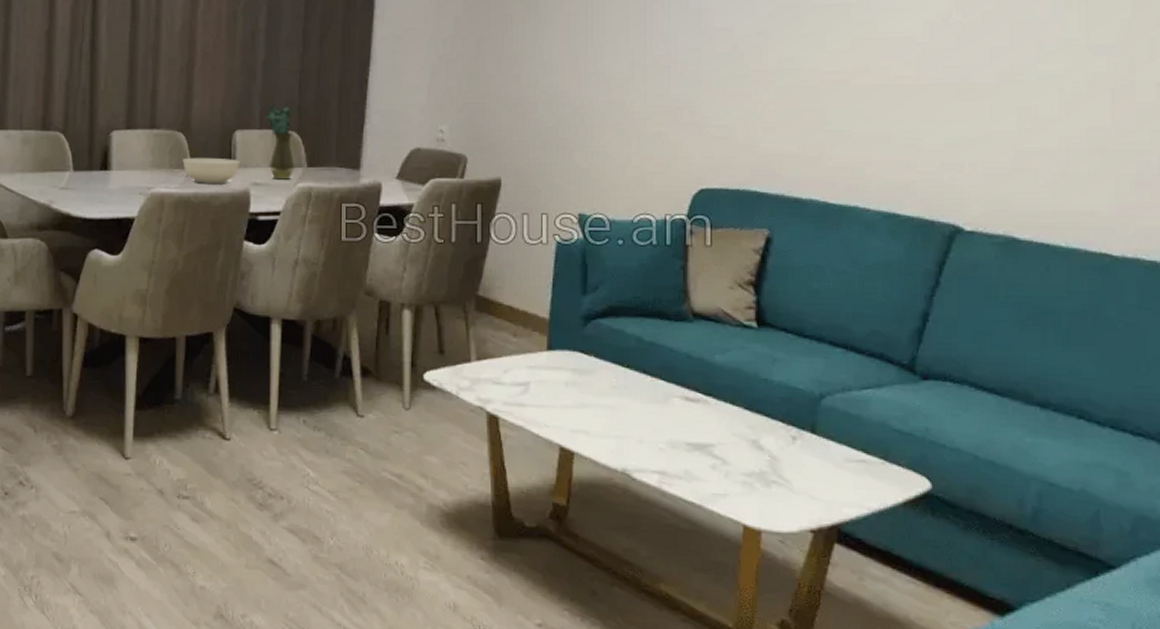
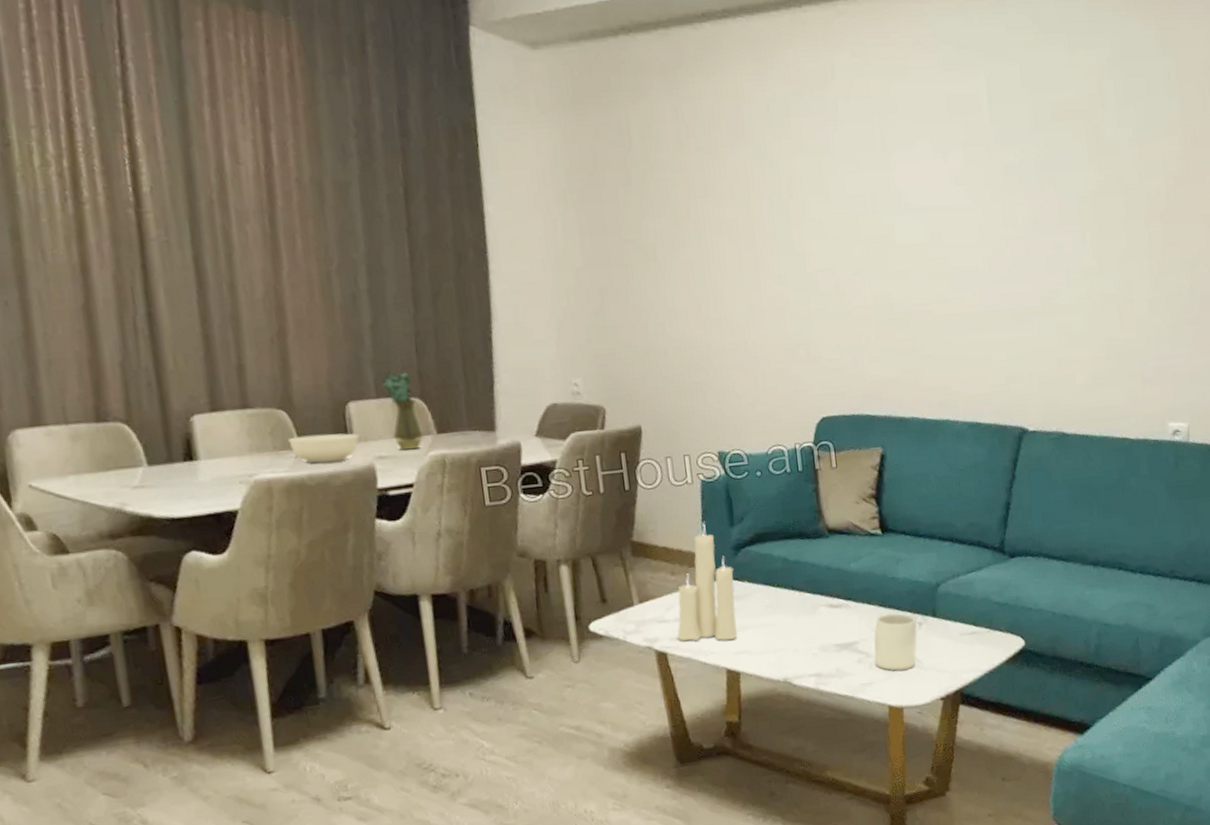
candle: none [512,286,580,417] -> present [677,522,738,641]
mug: none [731,419,789,488] -> present [874,613,918,671]

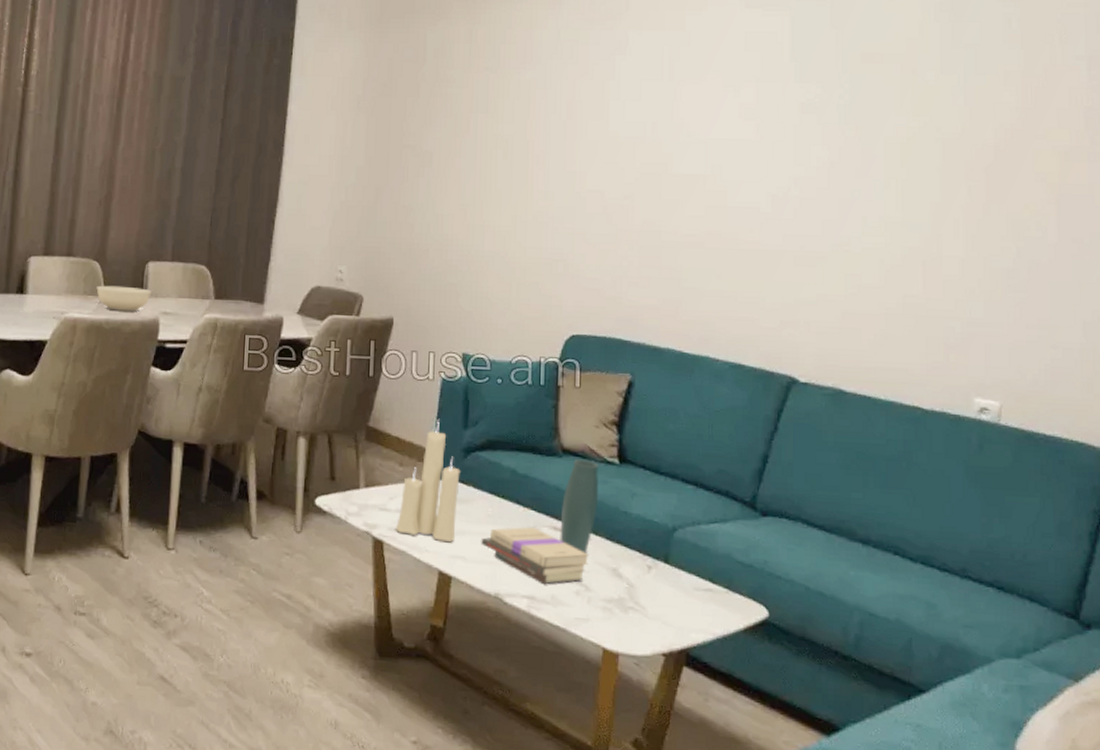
vase: present [381,369,425,450] -> none [177,237,204,310]
books: none [763,608,866,660] -> present [481,527,590,584]
vase: none [834,536,868,624] -> present [560,459,598,554]
mug: present [874,613,918,671] -> none [593,549,645,614]

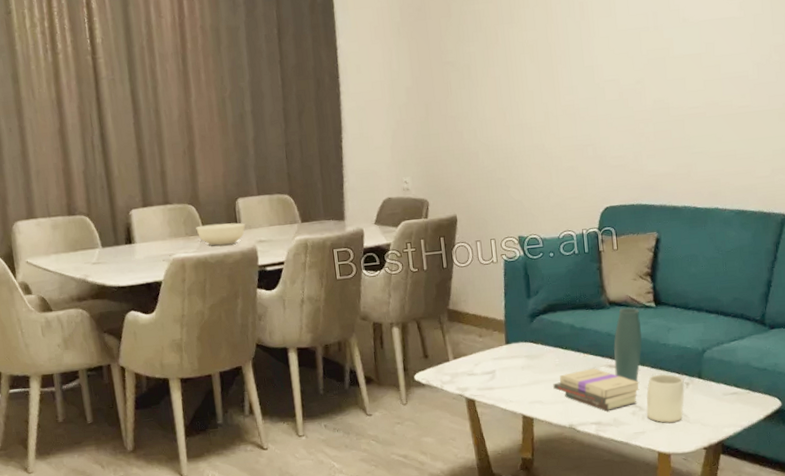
candle: present [396,420,460,543] -> none [483,294,532,392]
mug: none [593,549,645,614] -> present [646,374,685,423]

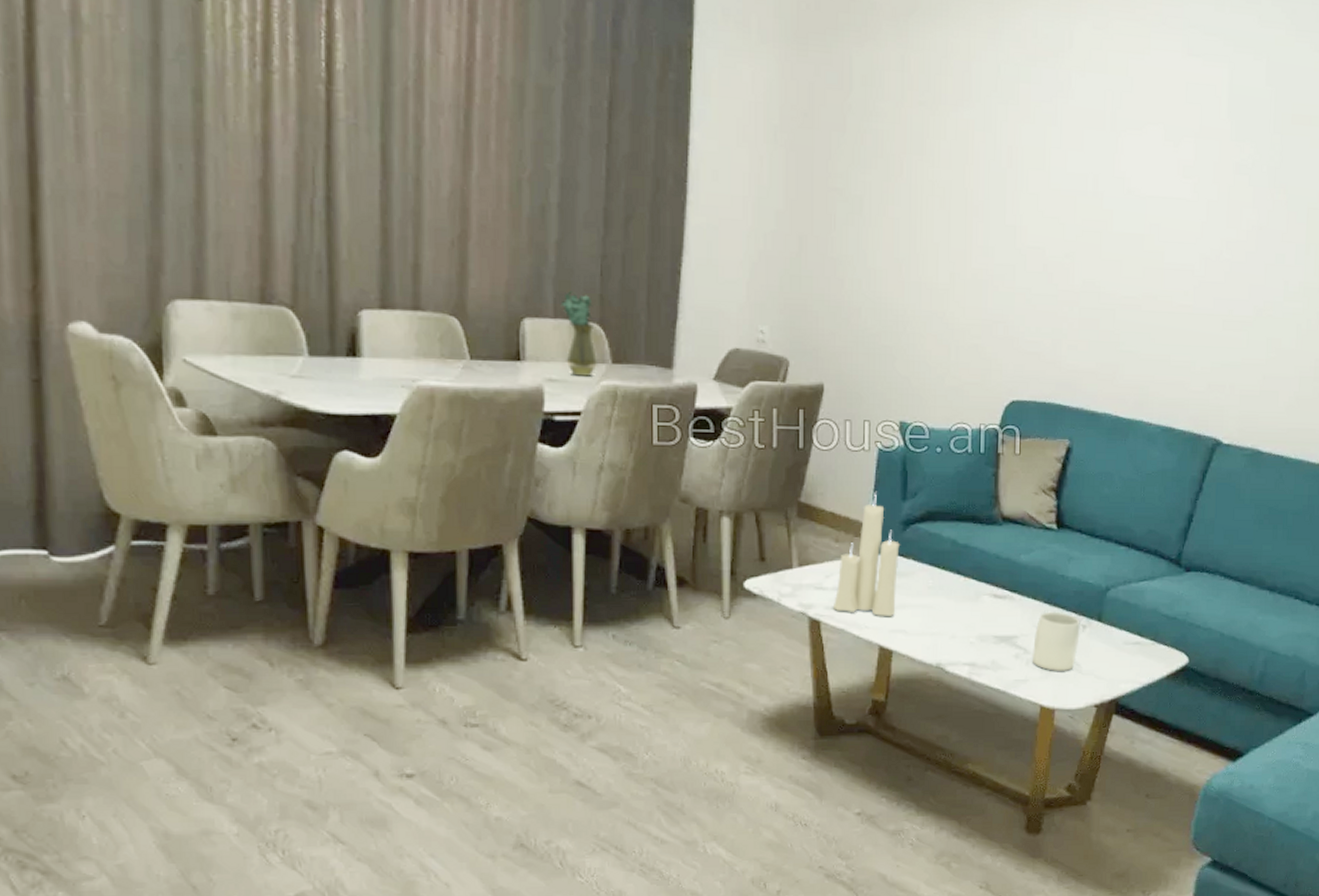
bowl: present [196,222,246,246] -> none [457,346,531,378]
vase: none [261,173,292,236] -> present [560,289,599,376]
candle: none [483,294,532,392] -> present [834,492,900,617]
books: present [553,368,640,411] -> none [922,596,1028,650]
vase: present [614,307,642,382] -> none [1000,527,1037,618]

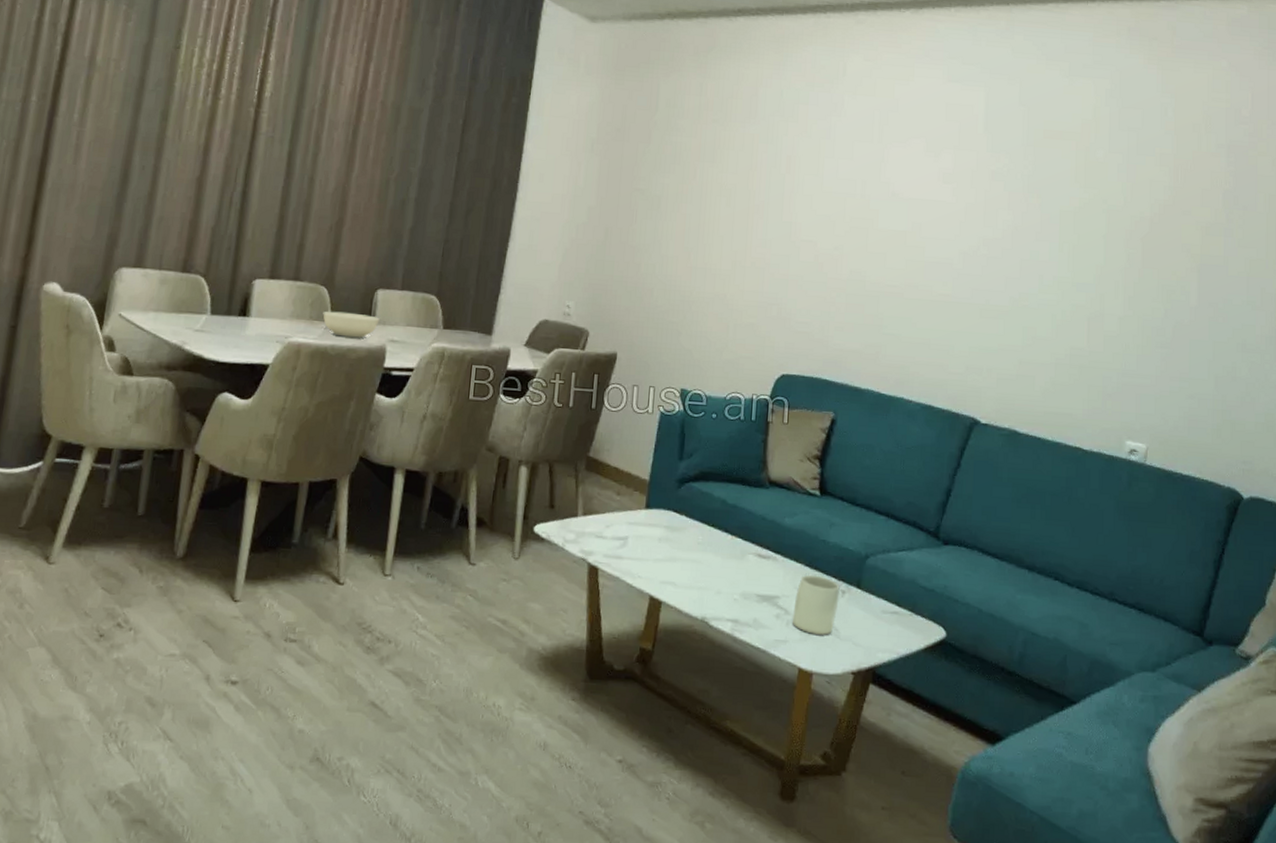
bowl: none [457,346,531,378] -> present [323,311,380,338]
vase: present [560,289,599,376] -> none [406,267,433,339]
candle: present [834,492,900,617] -> none [611,451,674,569]

